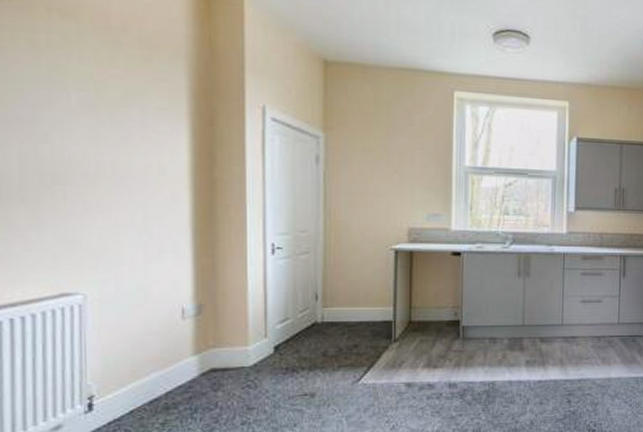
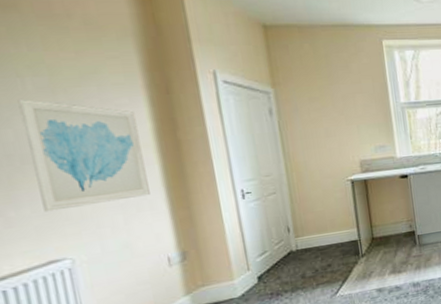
wall art: none [60,113,175,239] -> present [17,98,150,212]

